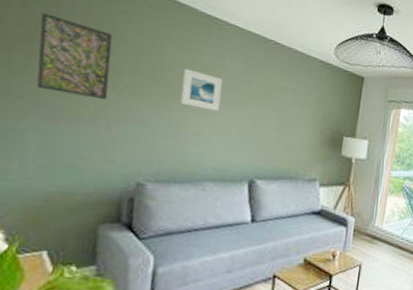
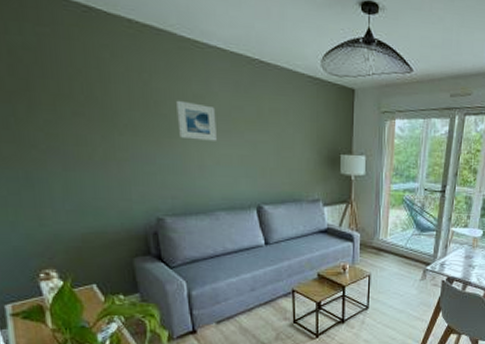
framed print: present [36,13,113,101] -> none [28,58,112,142]

